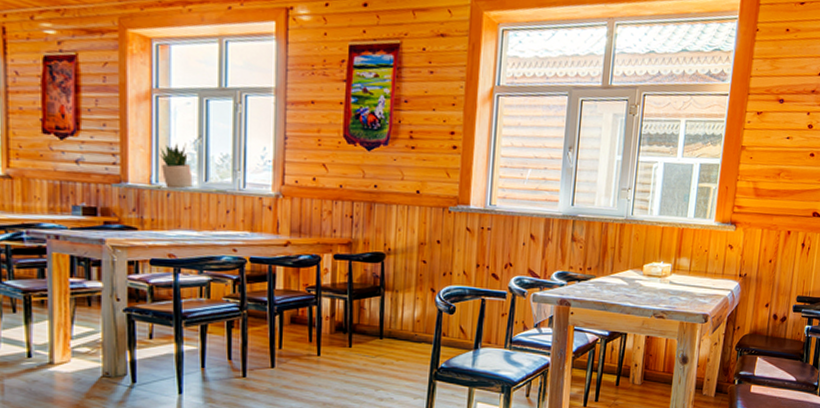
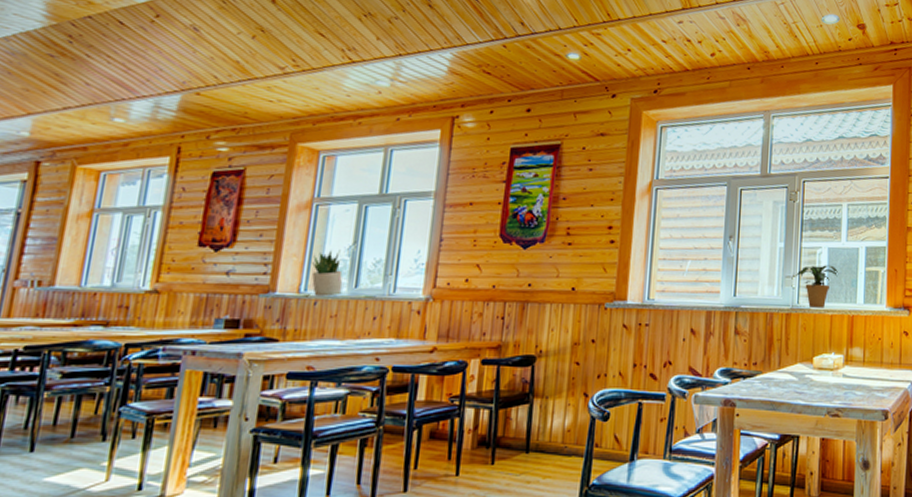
potted plant: none [631,179,673,220] -> present [796,265,839,308]

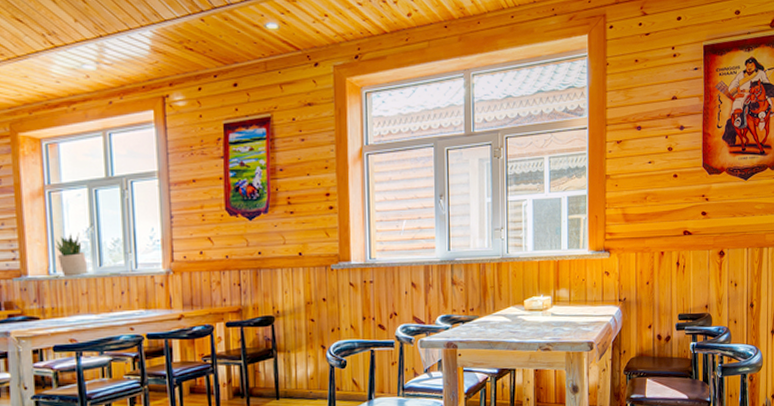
potted plant: present [796,265,839,308] -> none [504,216,544,256]

